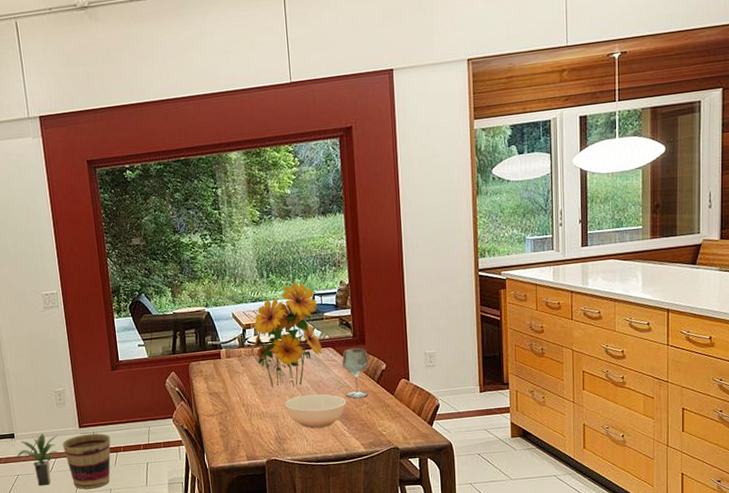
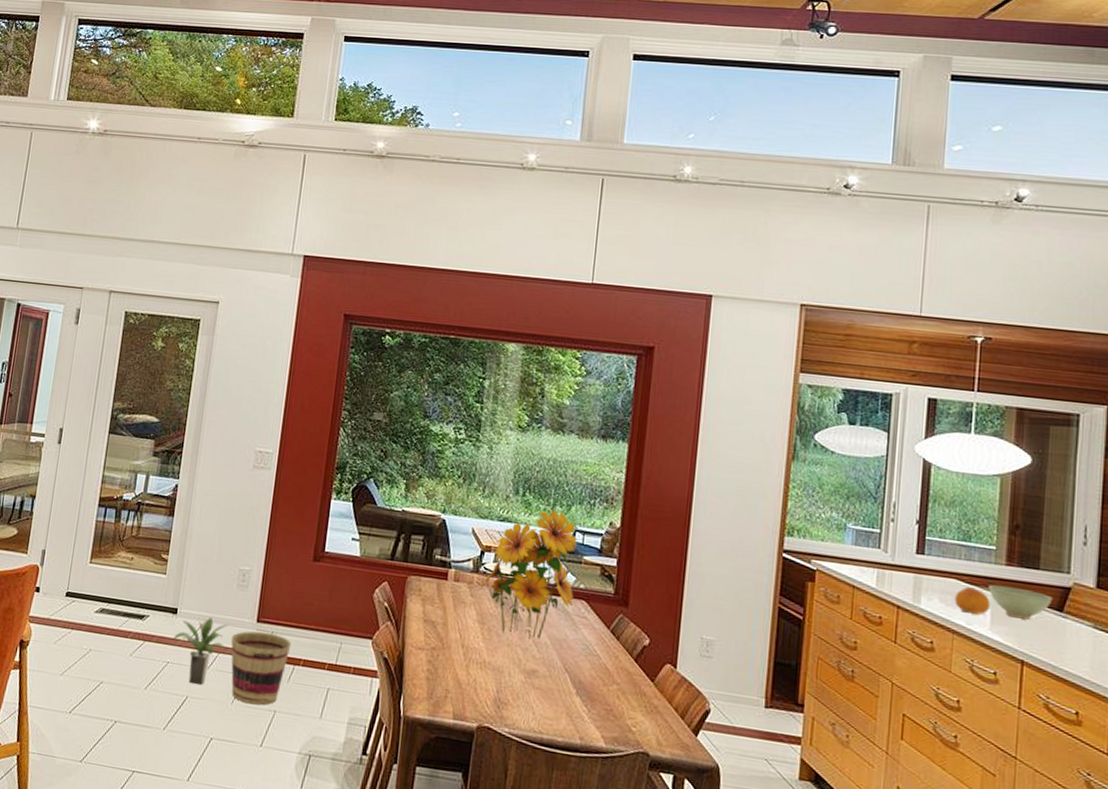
bowl: present [285,394,347,429] -> none [514,652,593,702]
wine glass: present [341,347,370,399] -> none [593,607,630,676]
fruit: none [614,262,641,283] -> present [954,586,991,615]
bowl: none [639,253,688,278] -> present [988,584,1053,620]

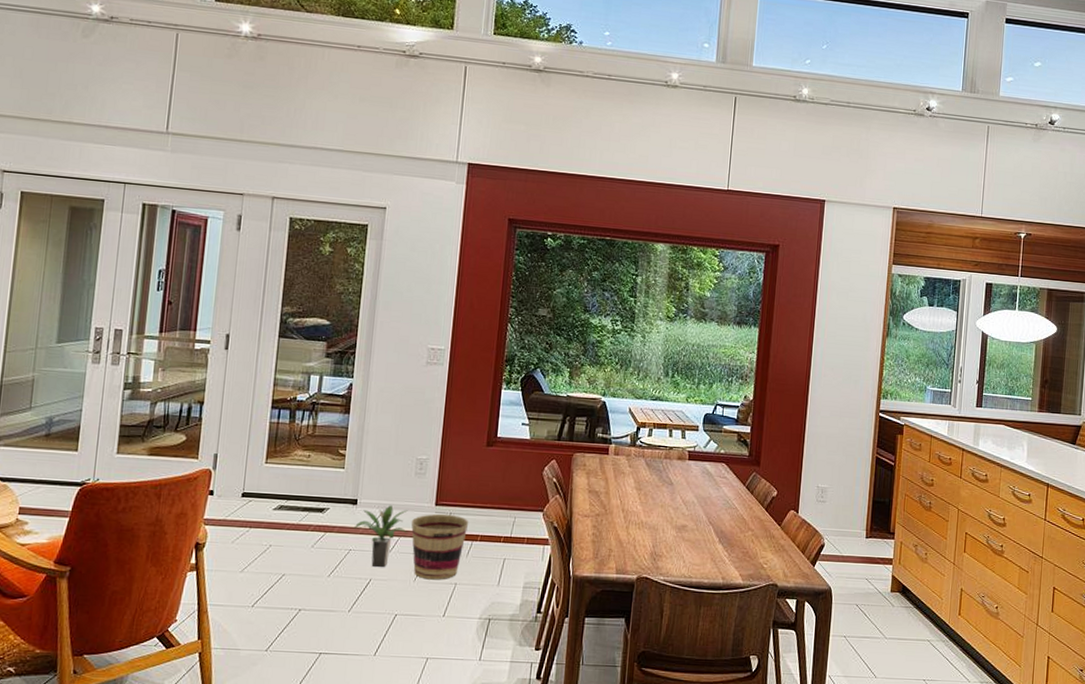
flower bouquet: present [480,508,578,640] -> none [636,387,719,501]
fruit: present [954,586,991,615] -> none [1002,430,1027,451]
bowl: present [988,584,1053,620] -> none [1026,427,1069,452]

